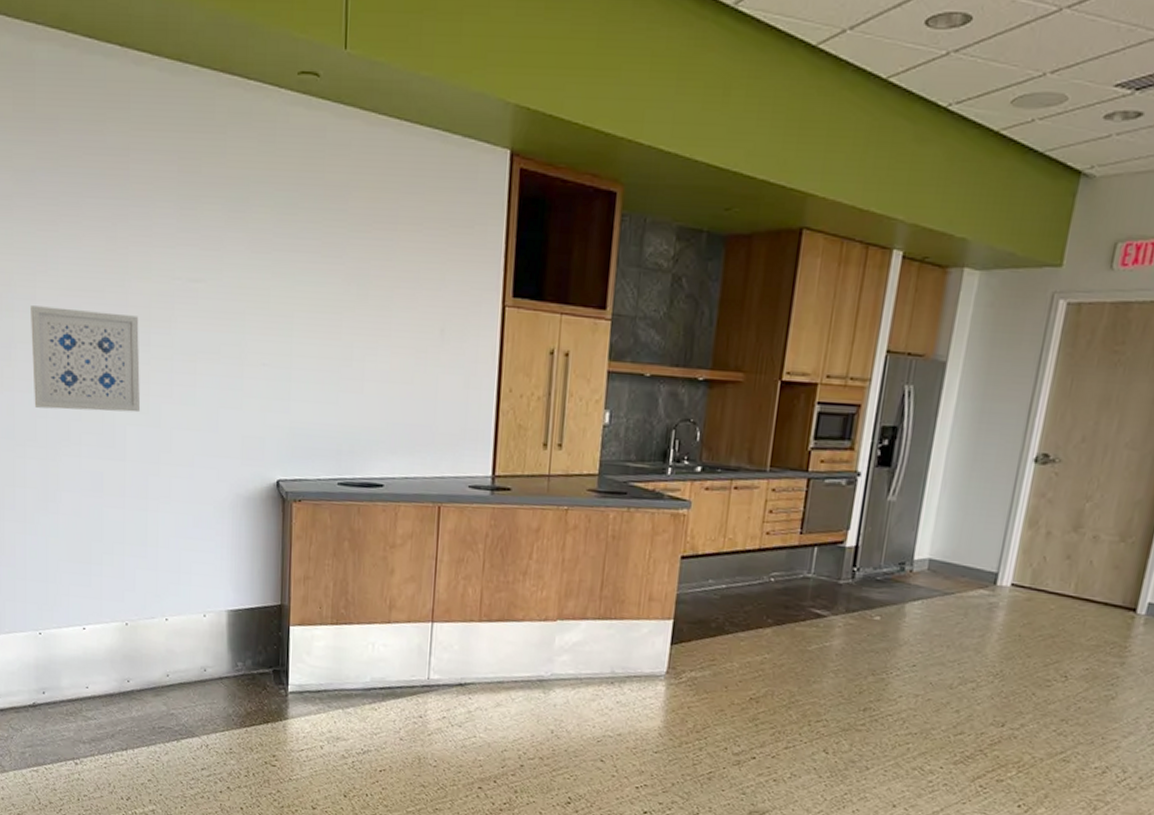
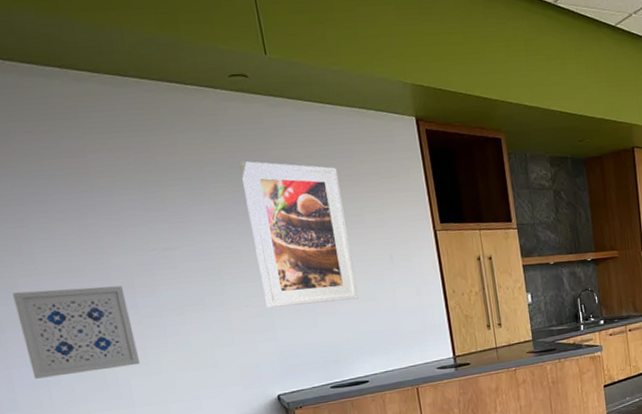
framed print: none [286,183,400,379] -> present [238,161,359,308]

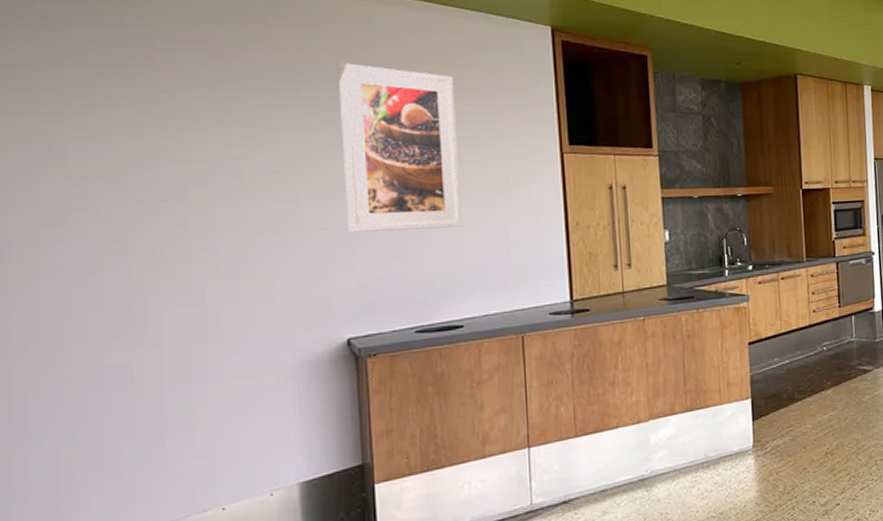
wall art: present [13,286,141,379] -> none [30,197,179,306]

